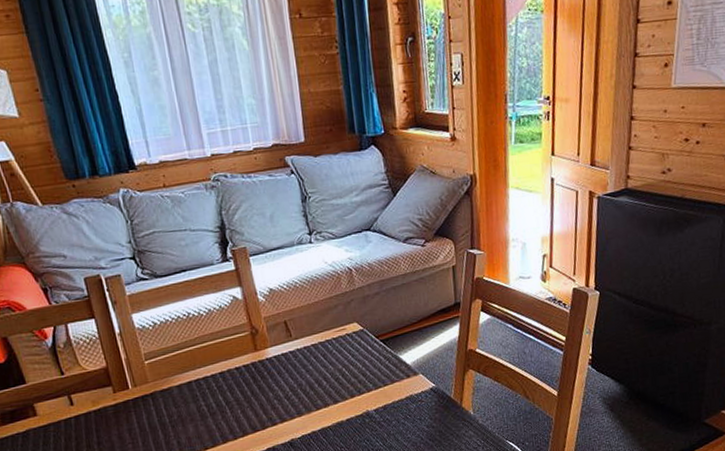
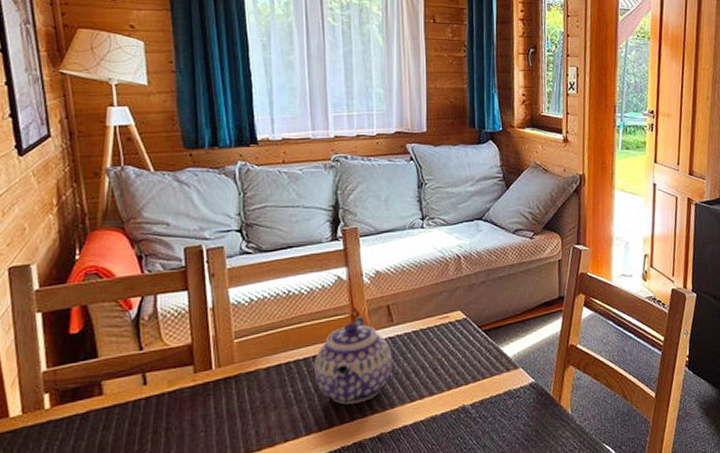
teapot: none [221,333,296,415] -> present [314,316,392,405]

